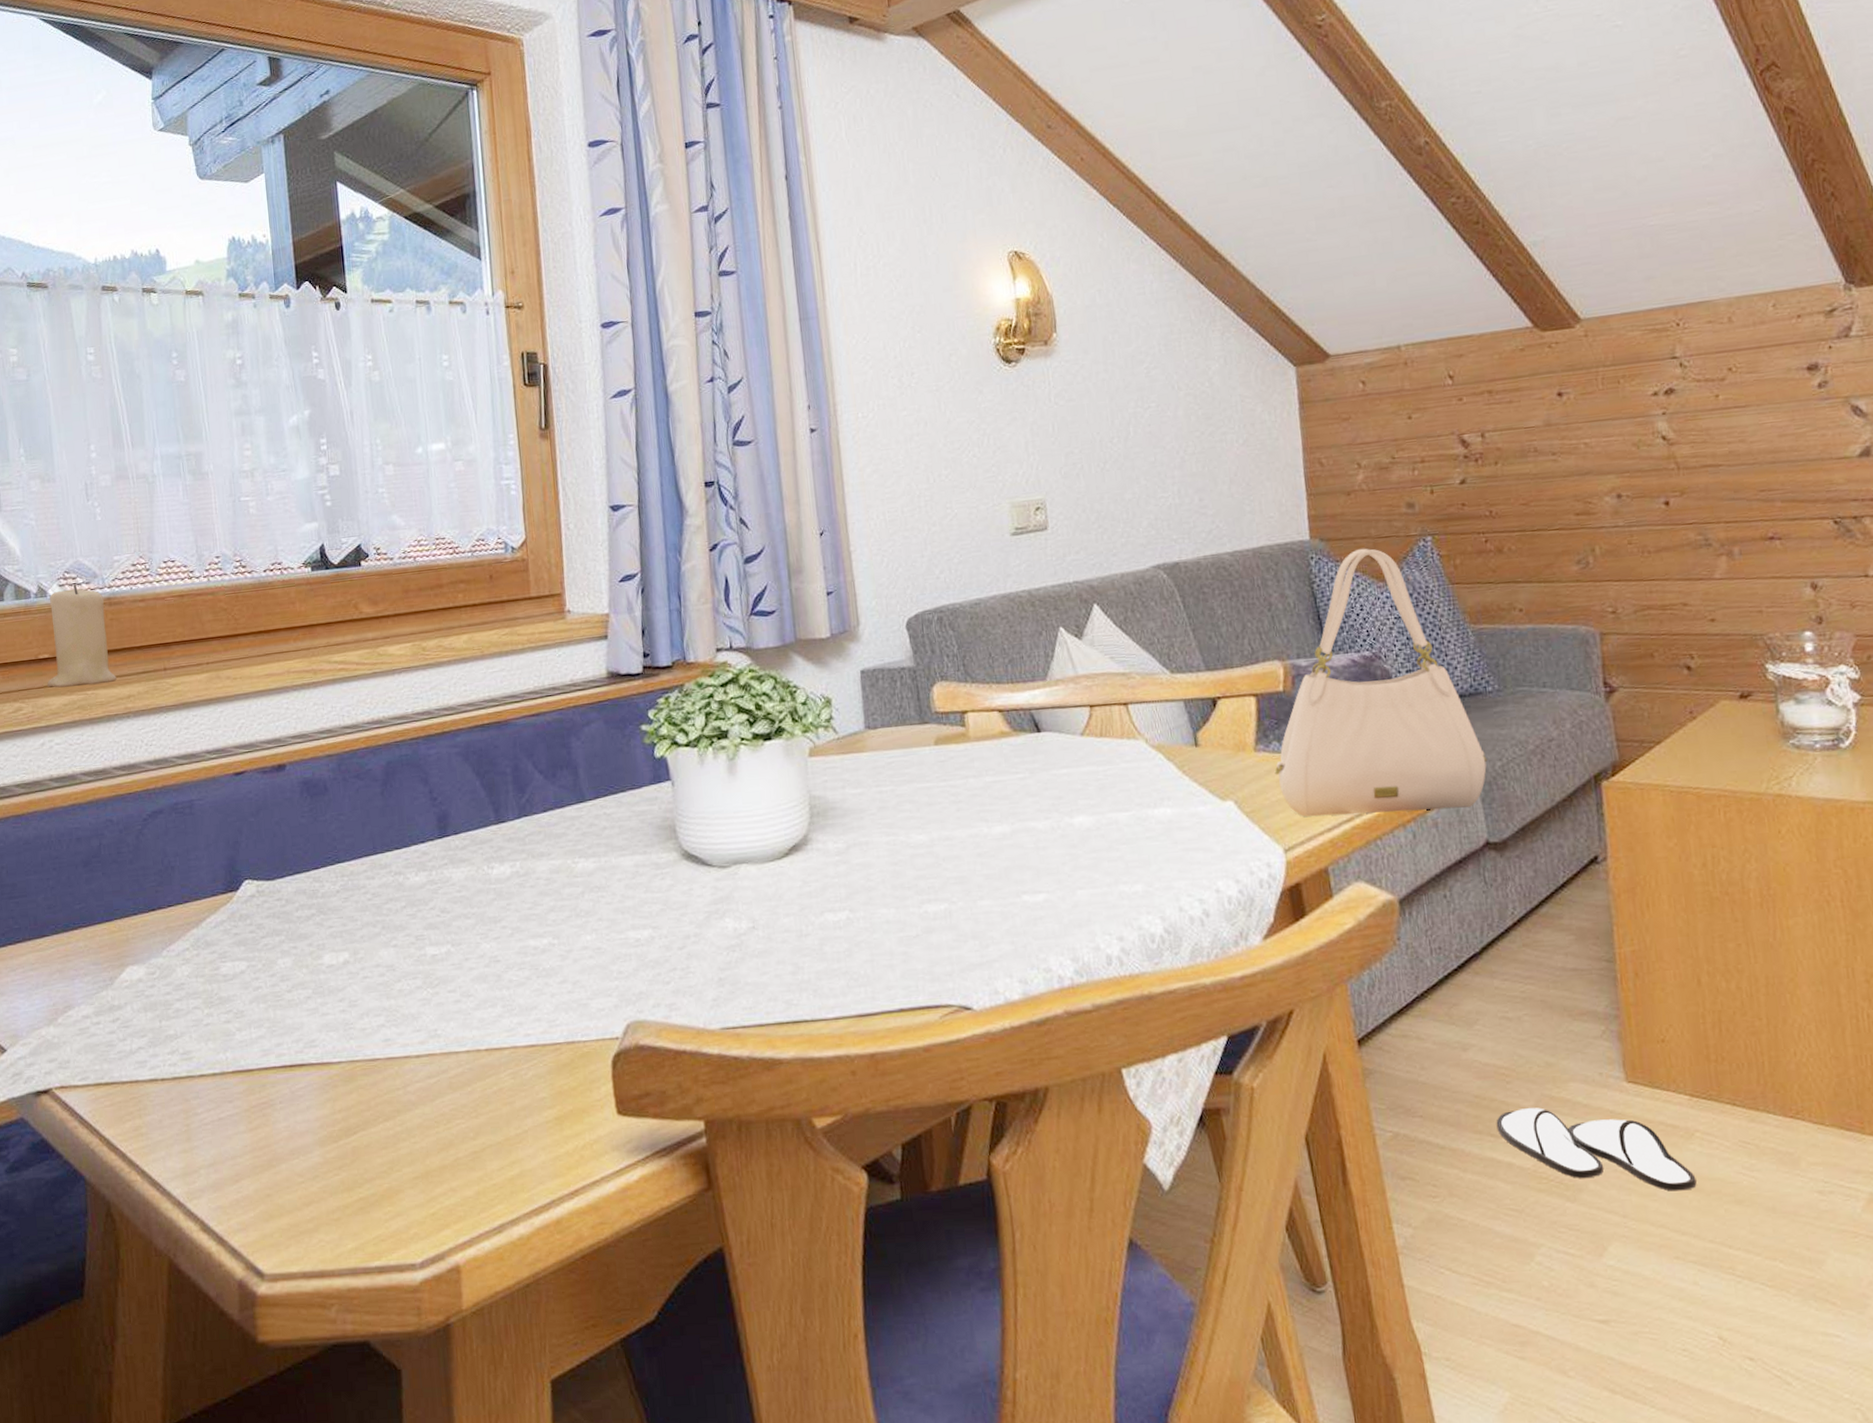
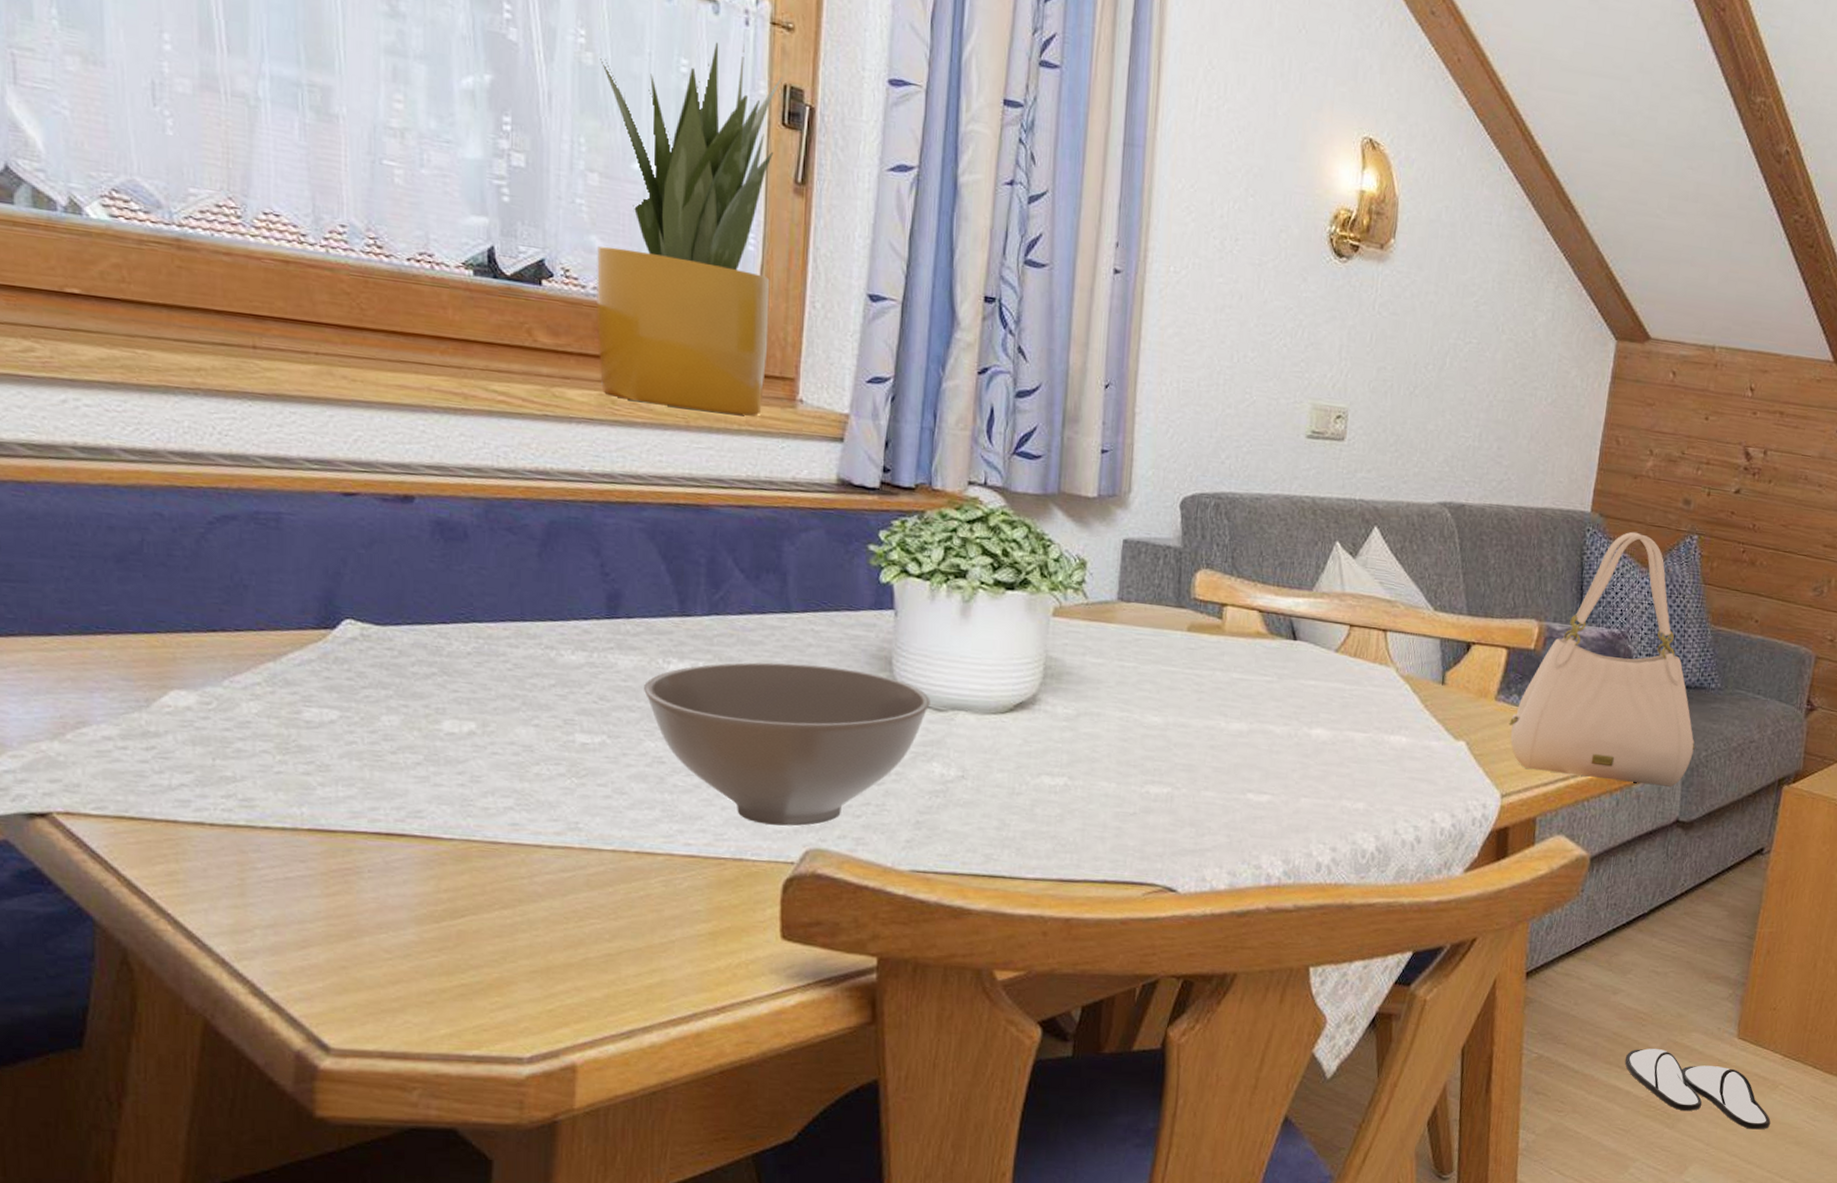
candle: present [46,583,117,688] -> none [74,207,182,347]
planter: none [384,331,539,645] -> present [596,42,783,416]
bowl: none [475,843,715,1005] -> present [644,662,930,827]

